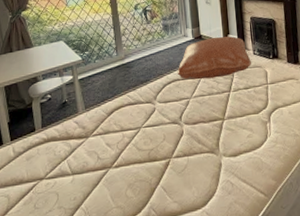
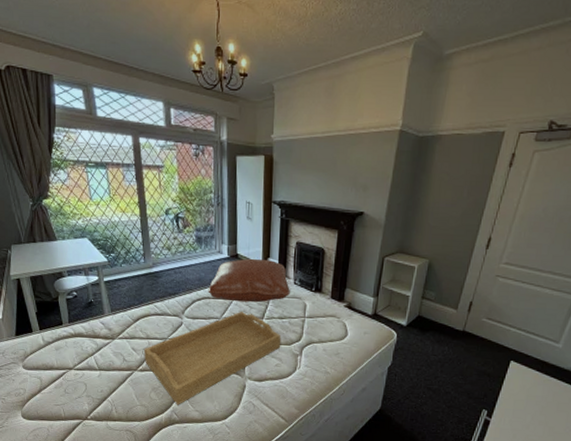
serving tray: none [118,88,249,200] -> present [143,312,282,405]

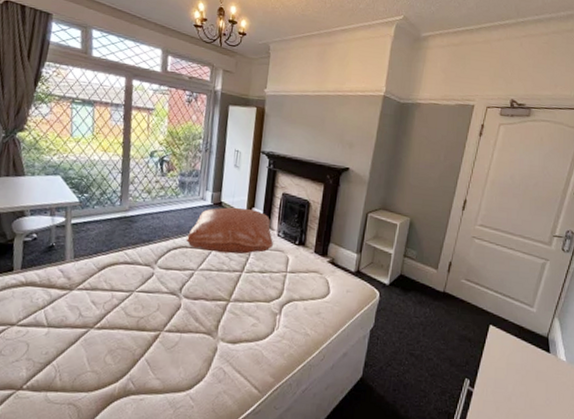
serving tray: present [143,312,282,405] -> none [104,263,261,372]

